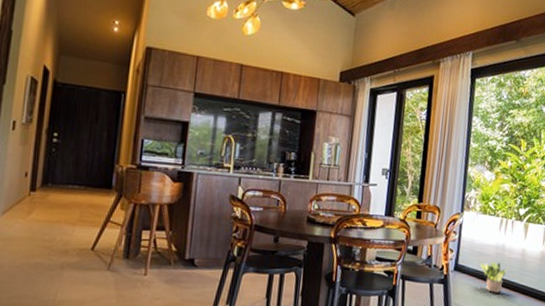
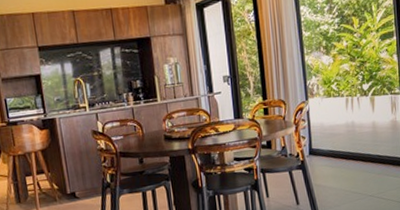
potted plant: present [480,260,509,293] -> none [333,138,362,168]

